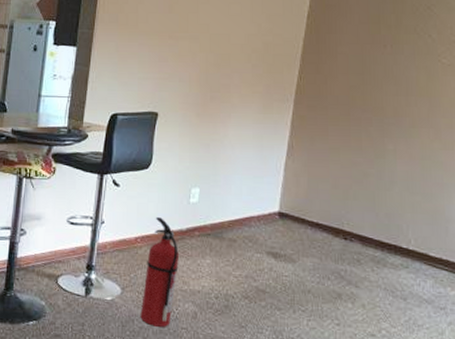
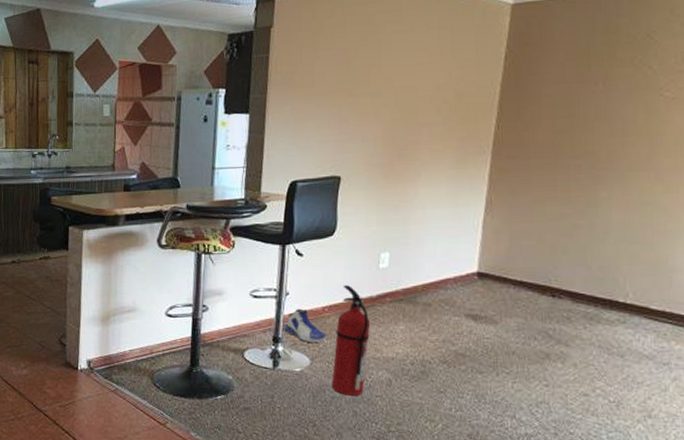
sneaker: none [98,237,138,272] -> present [284,308,327,342]

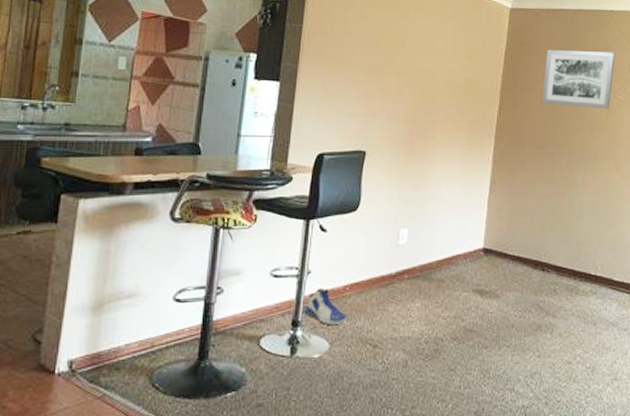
fire extinguisher: present [331,285,370,396] -> none [349,262,388,381]
wall art: none [554,39,663,111] -> present [542,49,616,109]

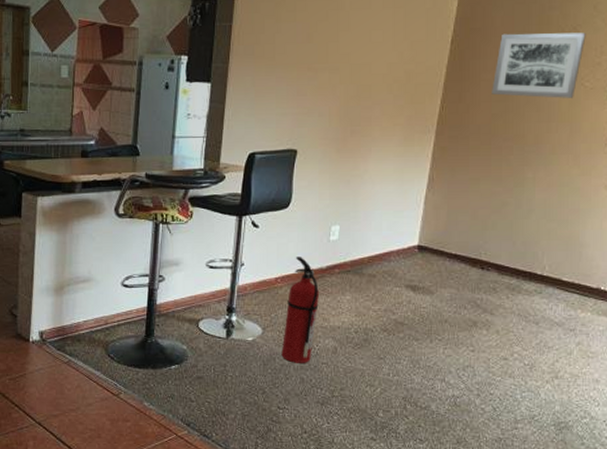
sneaker: present [304,288,347,325] -> none [238,279,278,312]
fire extinguisher: none [349,262,388,381] -> present [281,257,319,363]

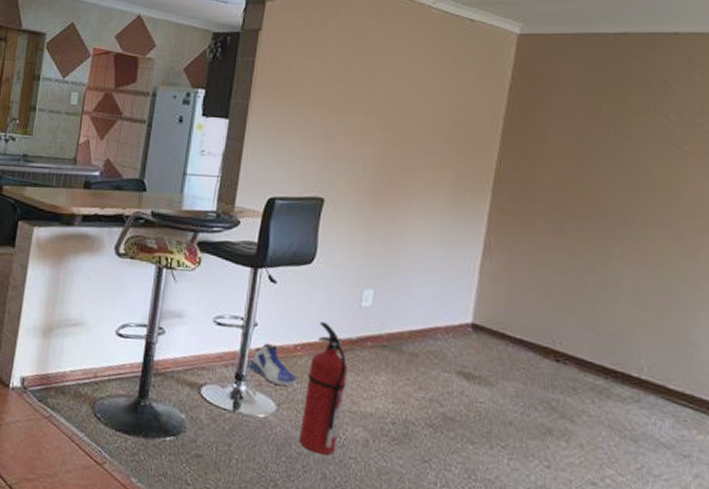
sneaker: none [238,279,278,312] -> present [249,343,297,386]
wall art: present [492,32,586,98] -> none [561,84,680,163]

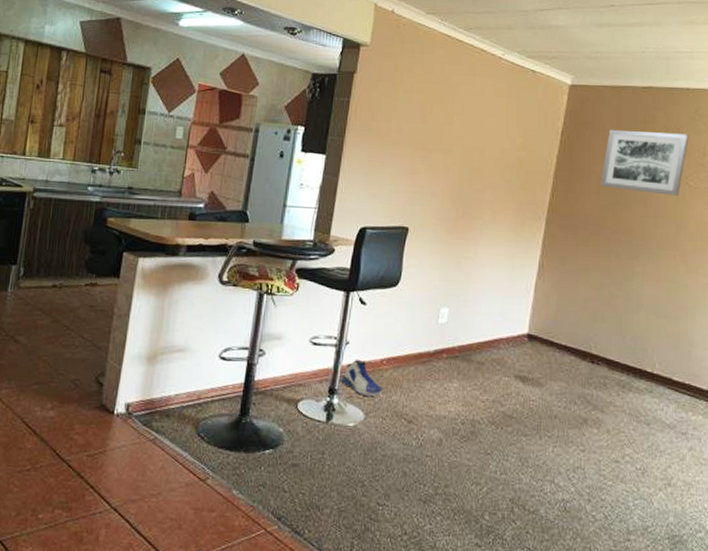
fire extinguisher: present [299,322,347,455] -> none [383,338,425,455]
wall art: none [561,84,680,163] -> present [600,129,689,196]

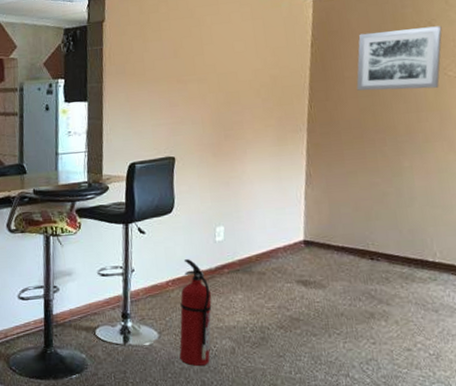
sneaker: present [341,359,383,396] -> none [132,284,172,316]
fire extinguisher: none [383,338,425,455] -> present [179,259,212,366]

